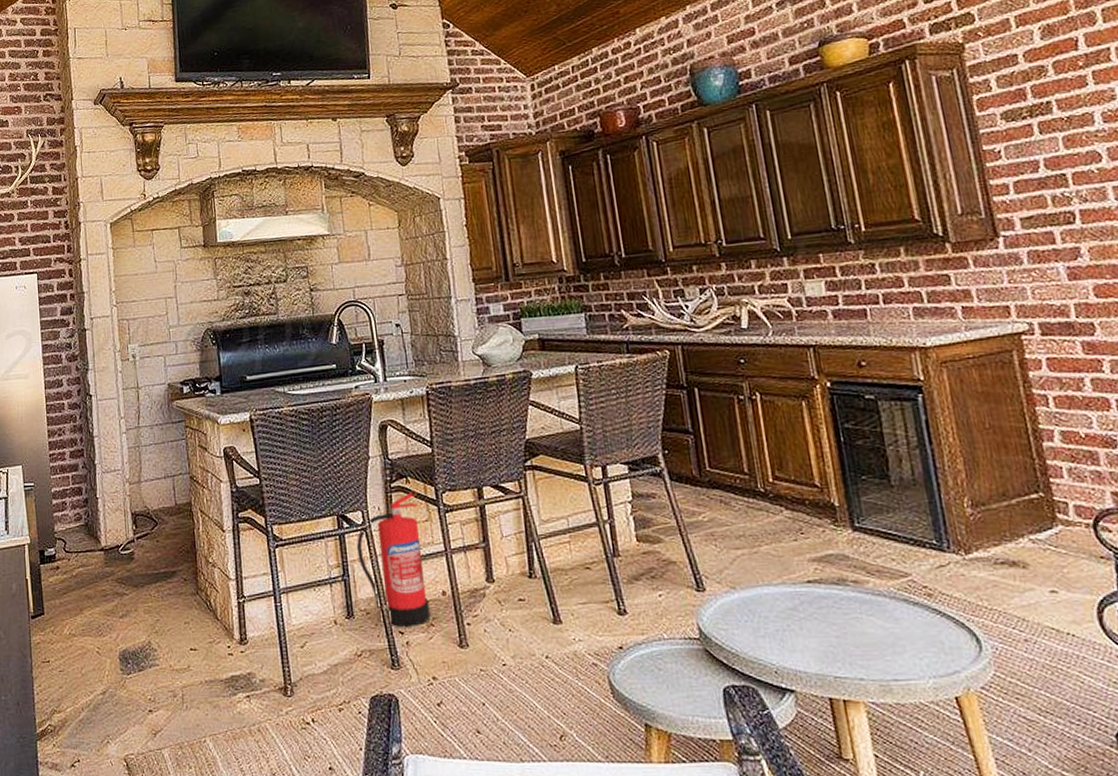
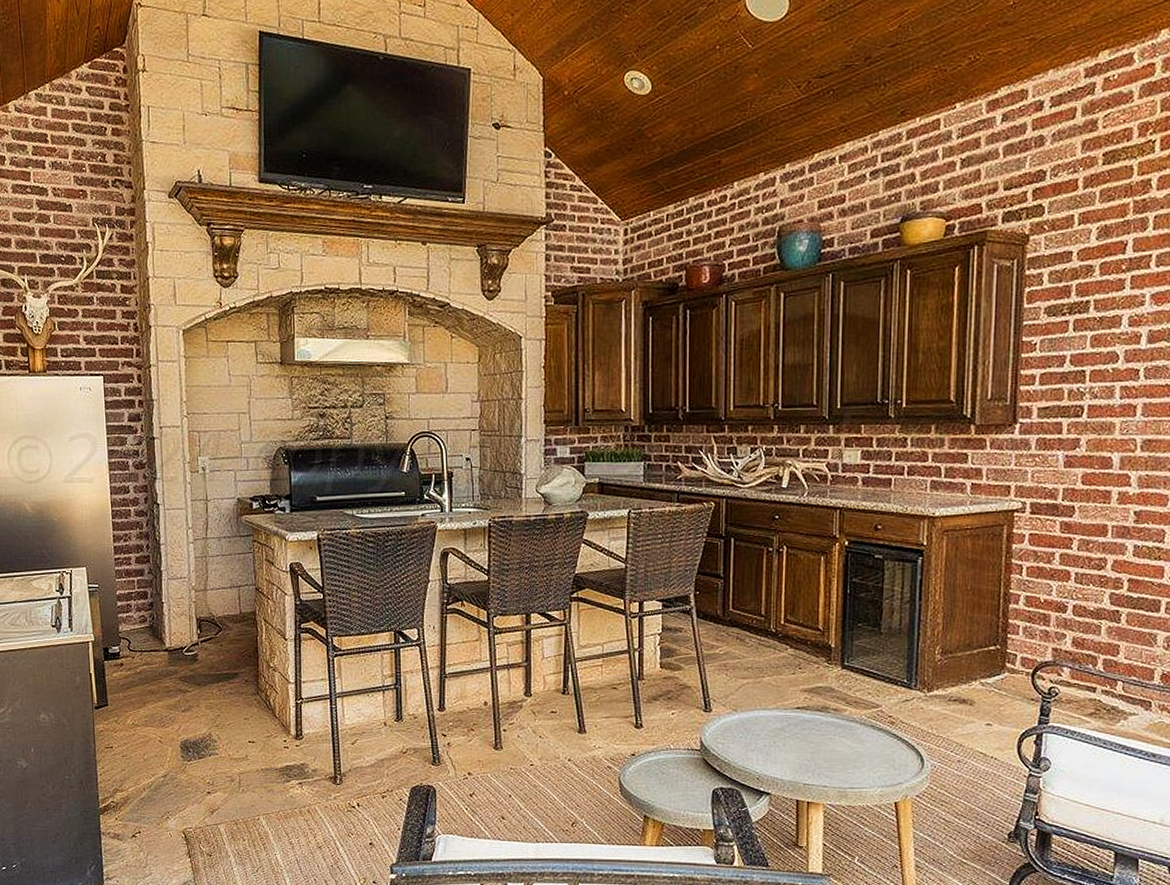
fire extinguisher: present [357,491,431,627] -> none [411,613,471,730]

